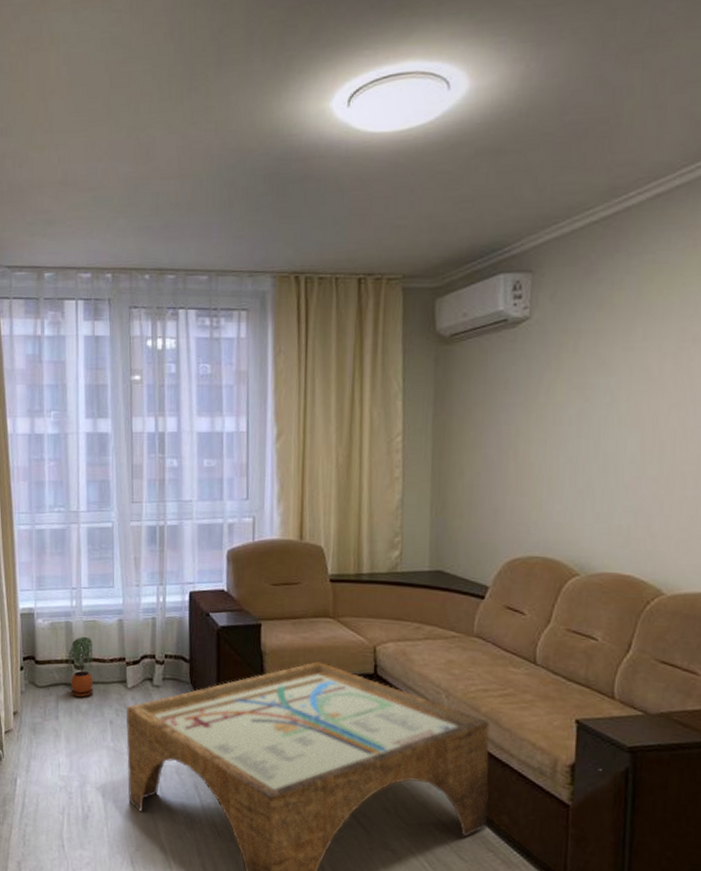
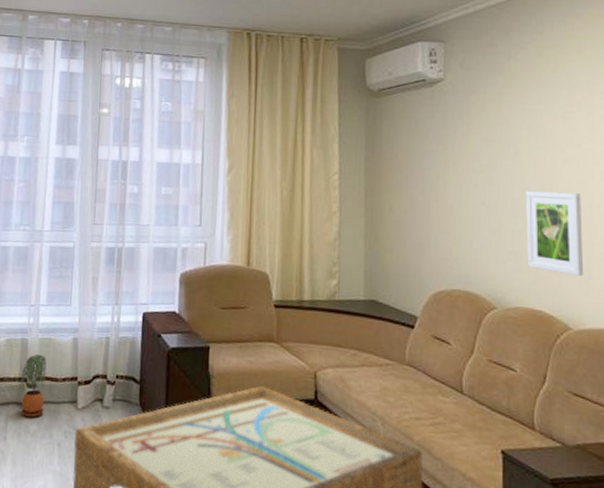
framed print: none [618,443,688,537] -> present [526,190,584,276]

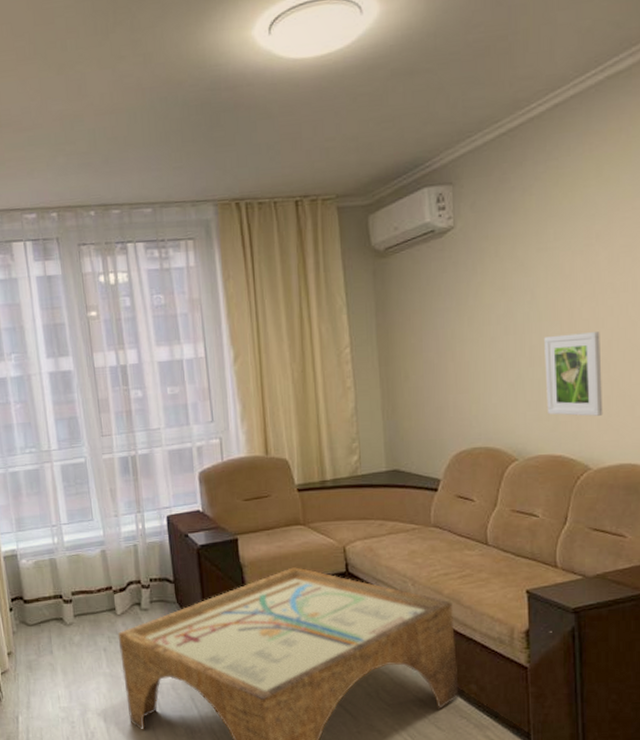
potted plant: present [19,355,47,418] -> none [56,572,84,630]

